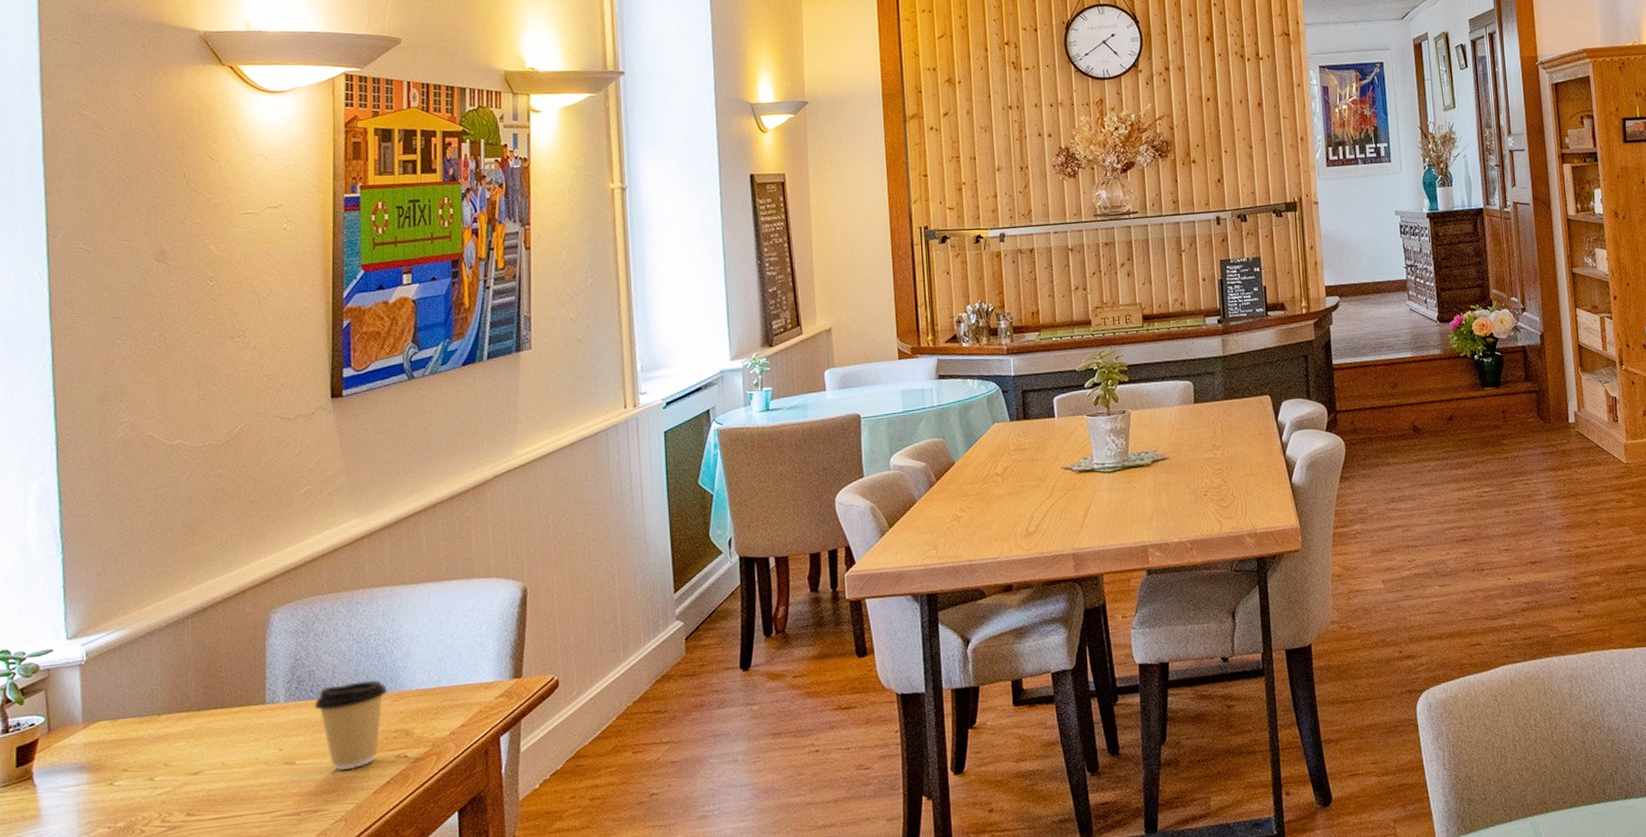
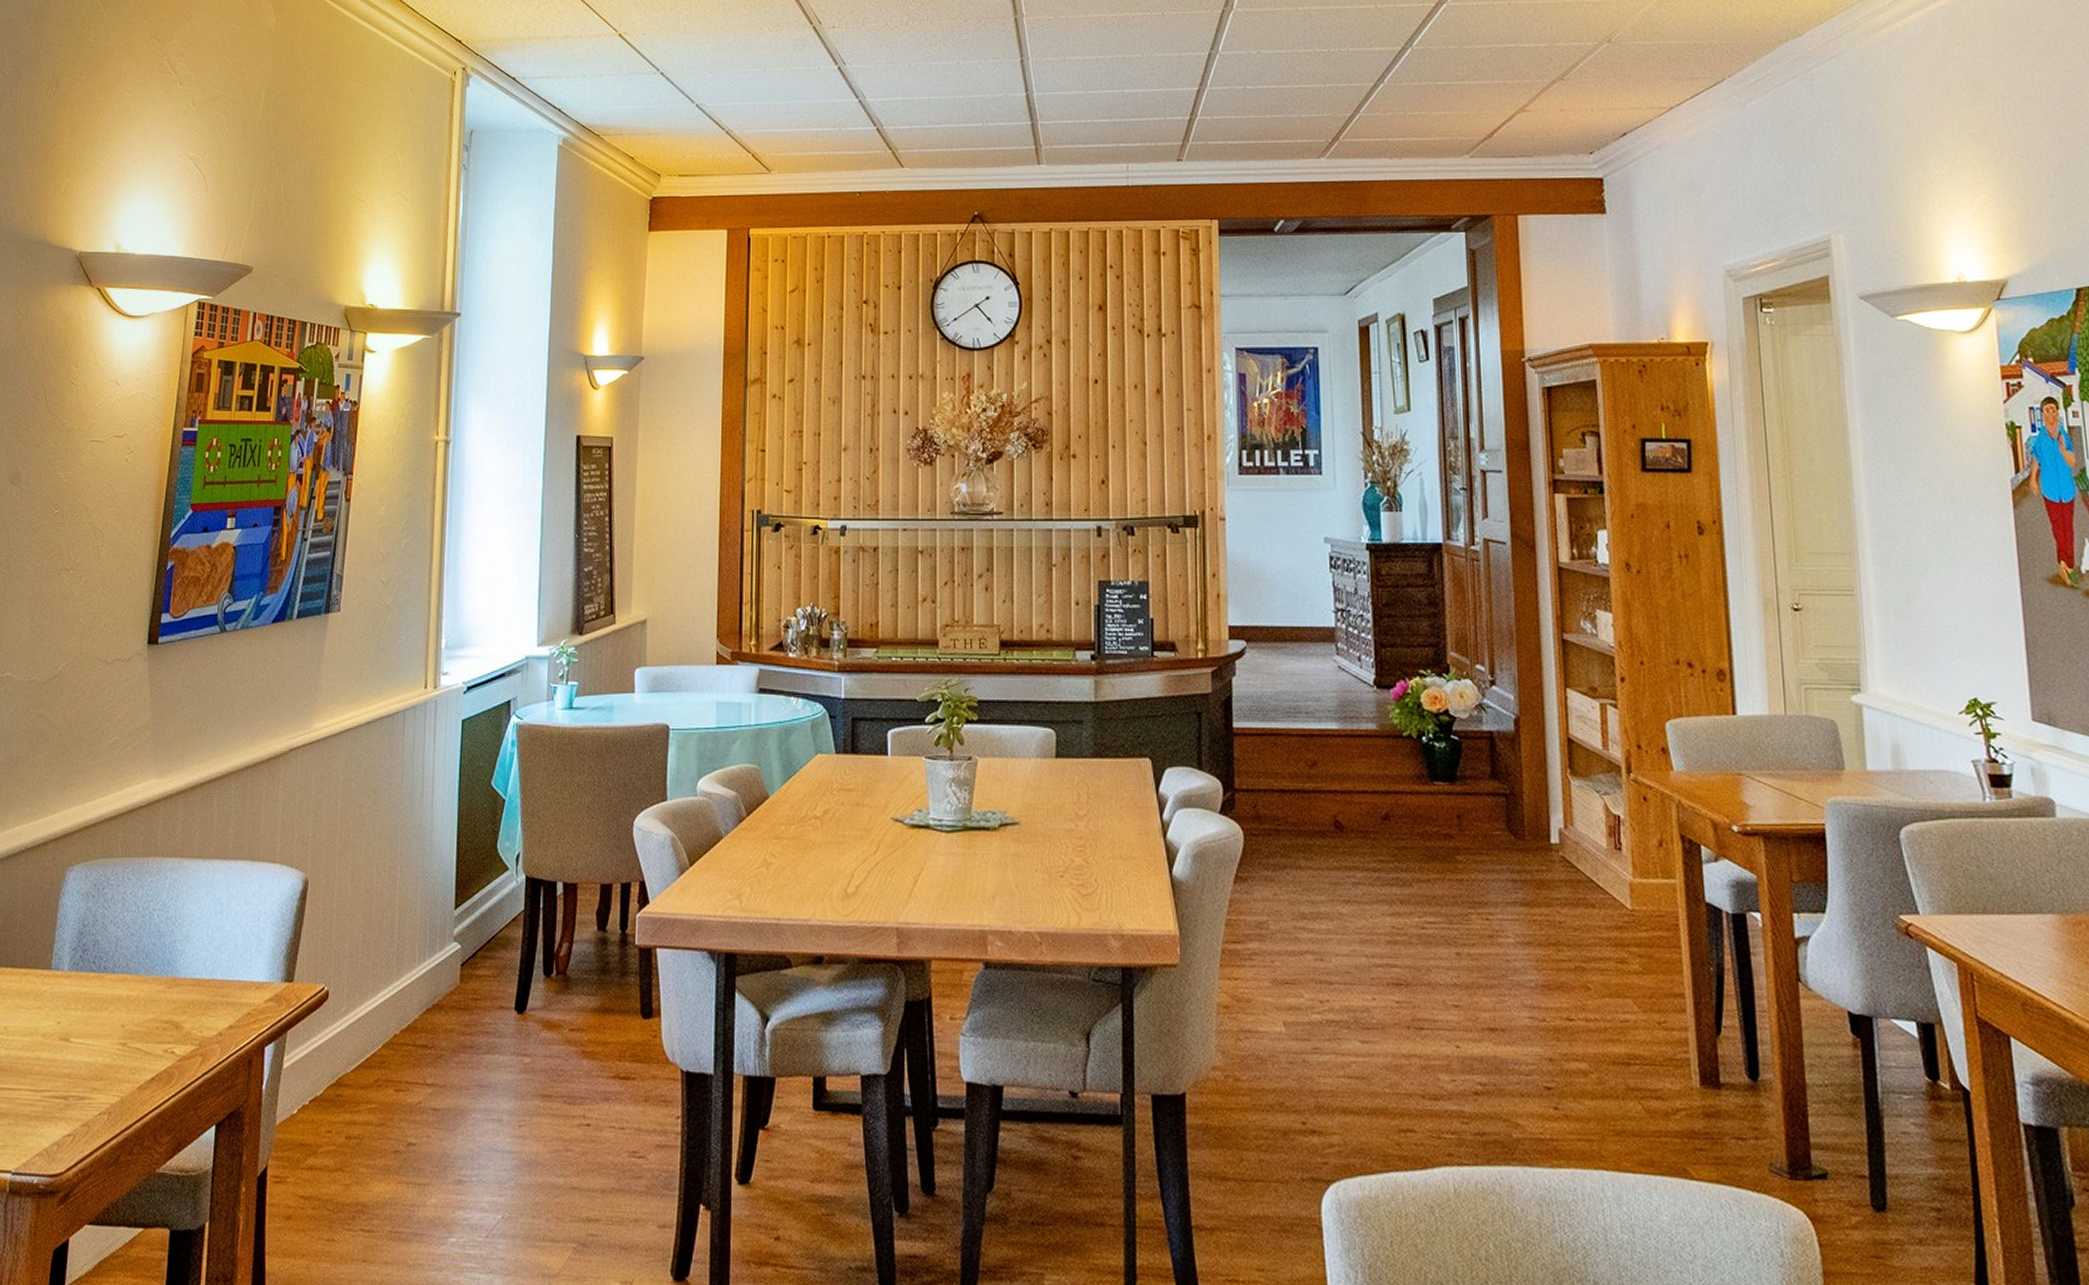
coffee cup: present [314,680,387,772] -> none [94,959,164,1058]

